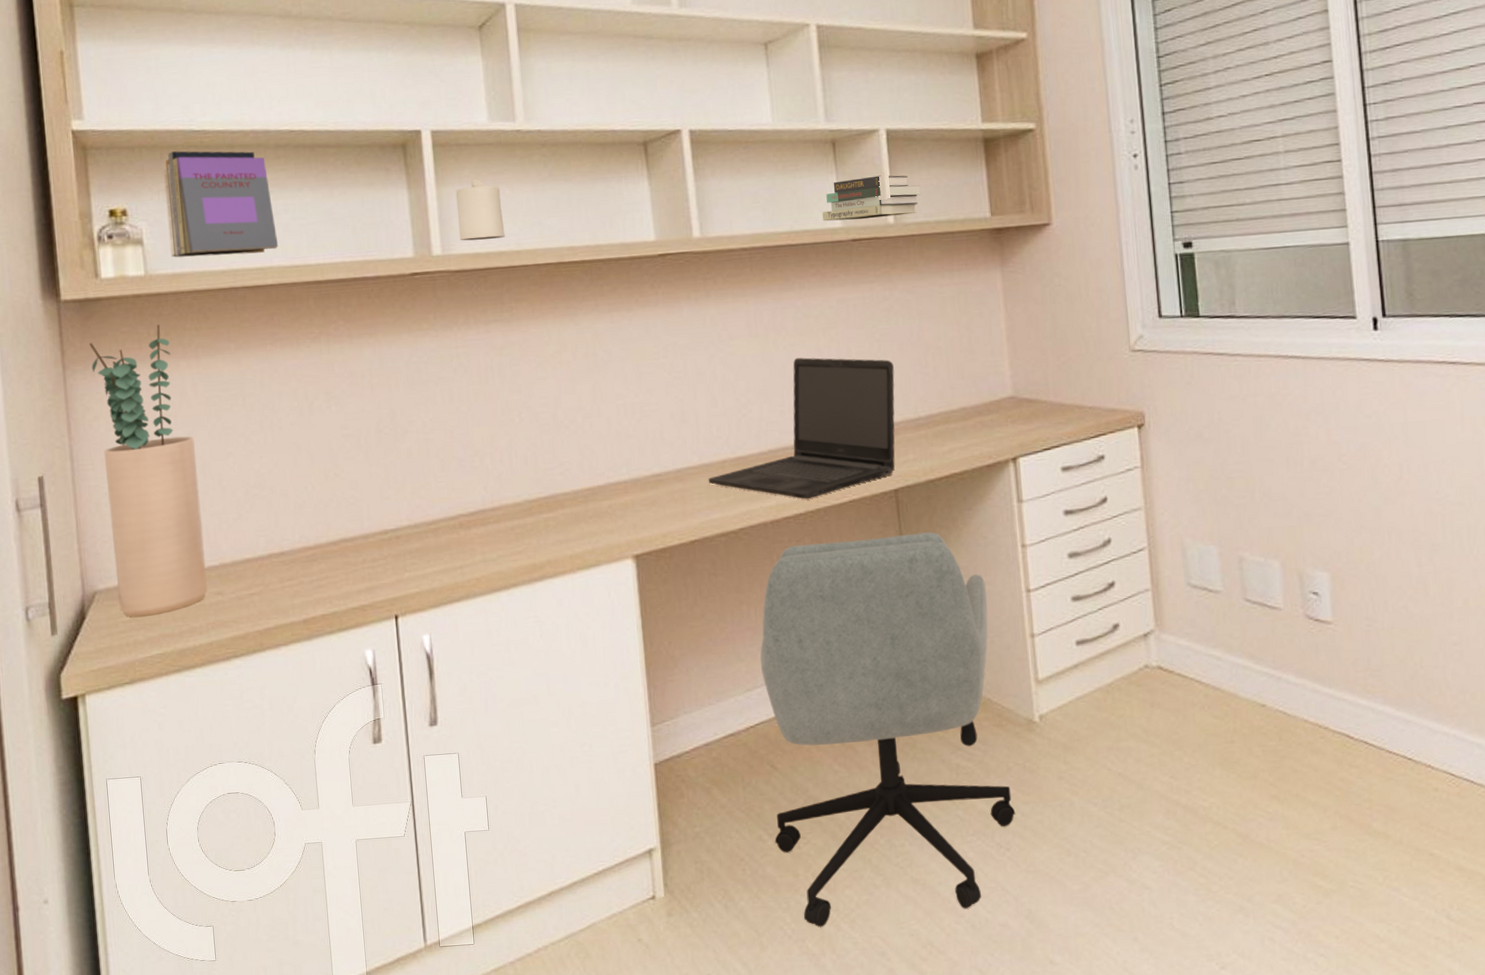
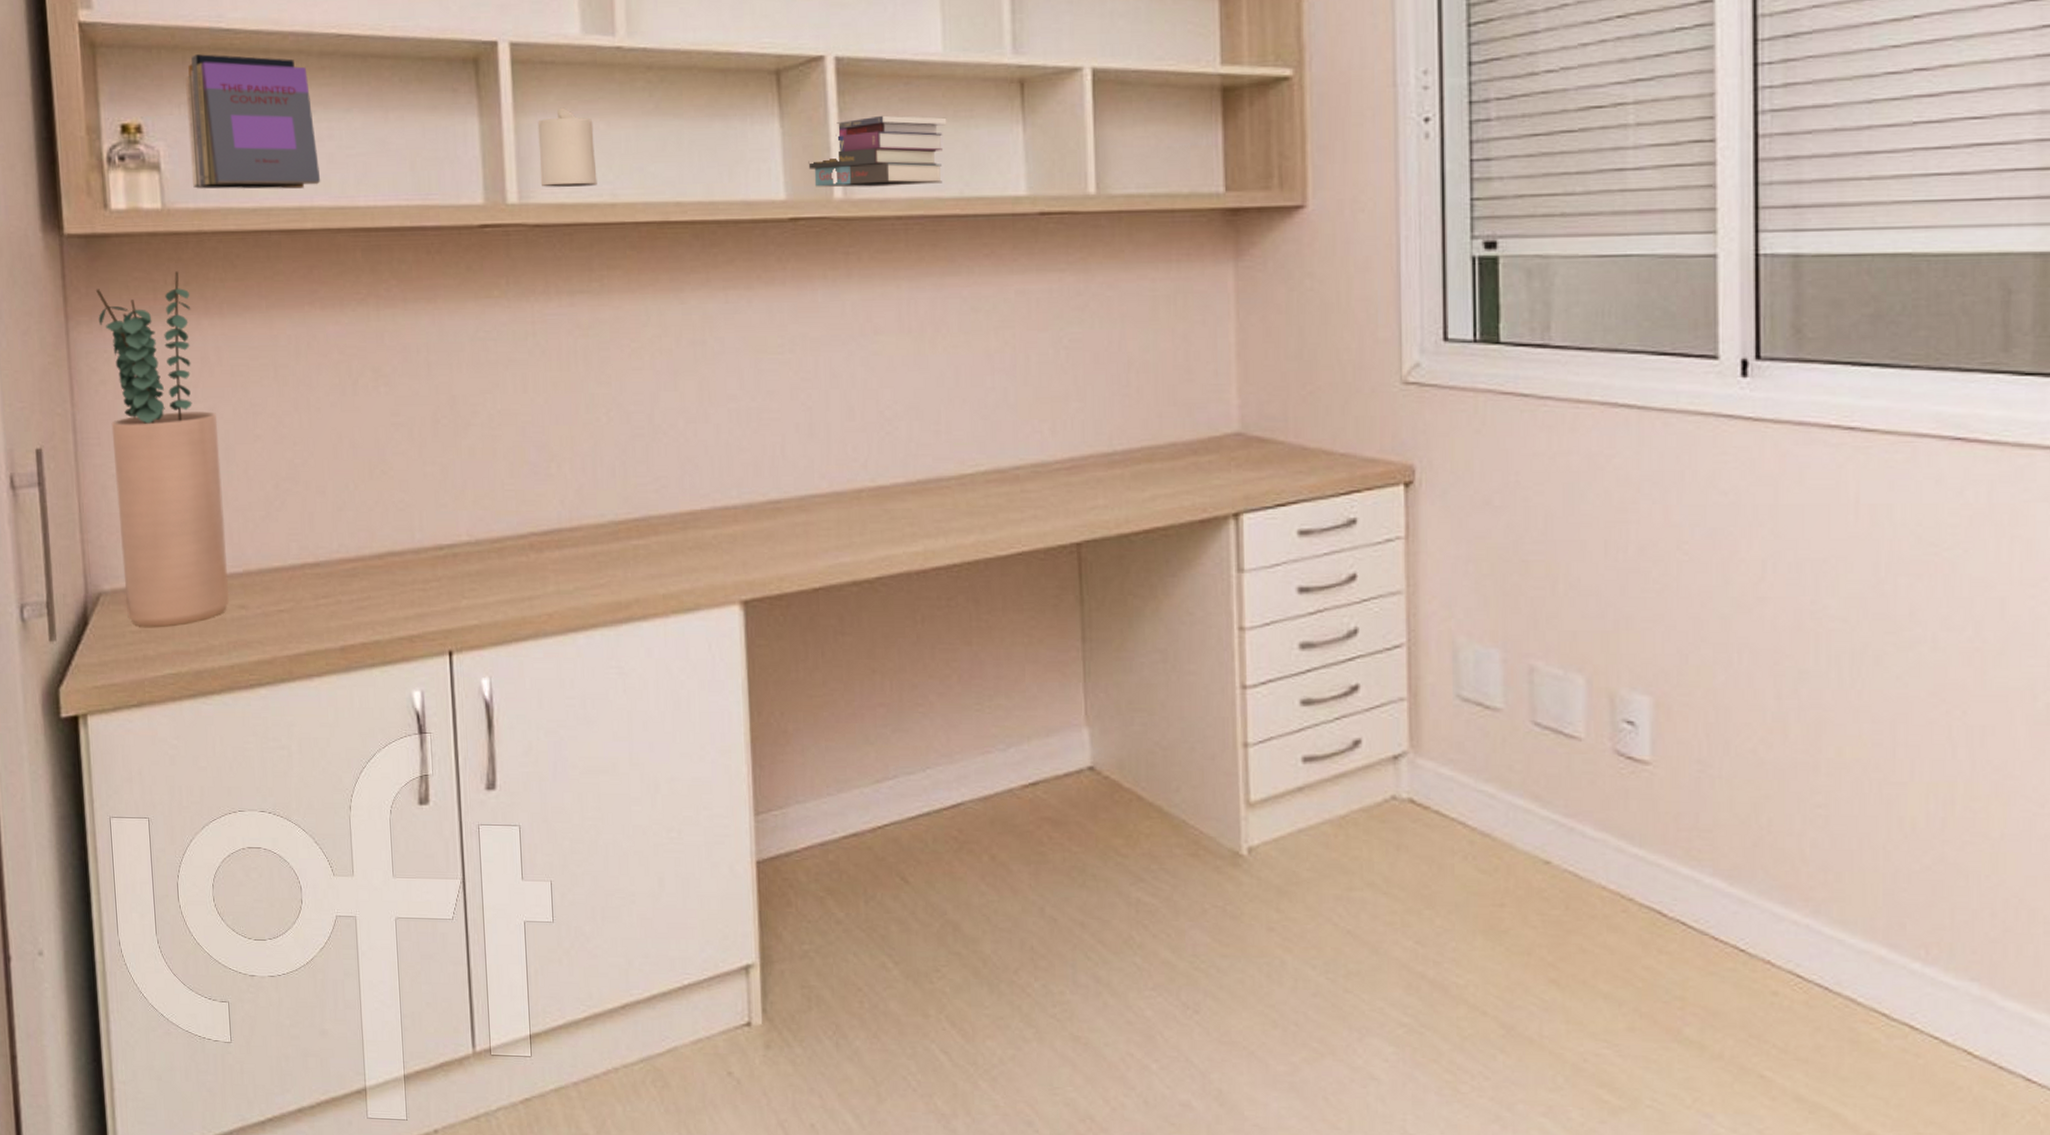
books: none [672,171,778,230] -> present [808,115,947,188]
laptop: present [708,357,895,499] -> none [838,364,1085,546]
office chair: present [760,532,1016,927] -> none [893,601,1210,1082]
books: present [822,175,921,222] -> none [1002,129,1134,187]

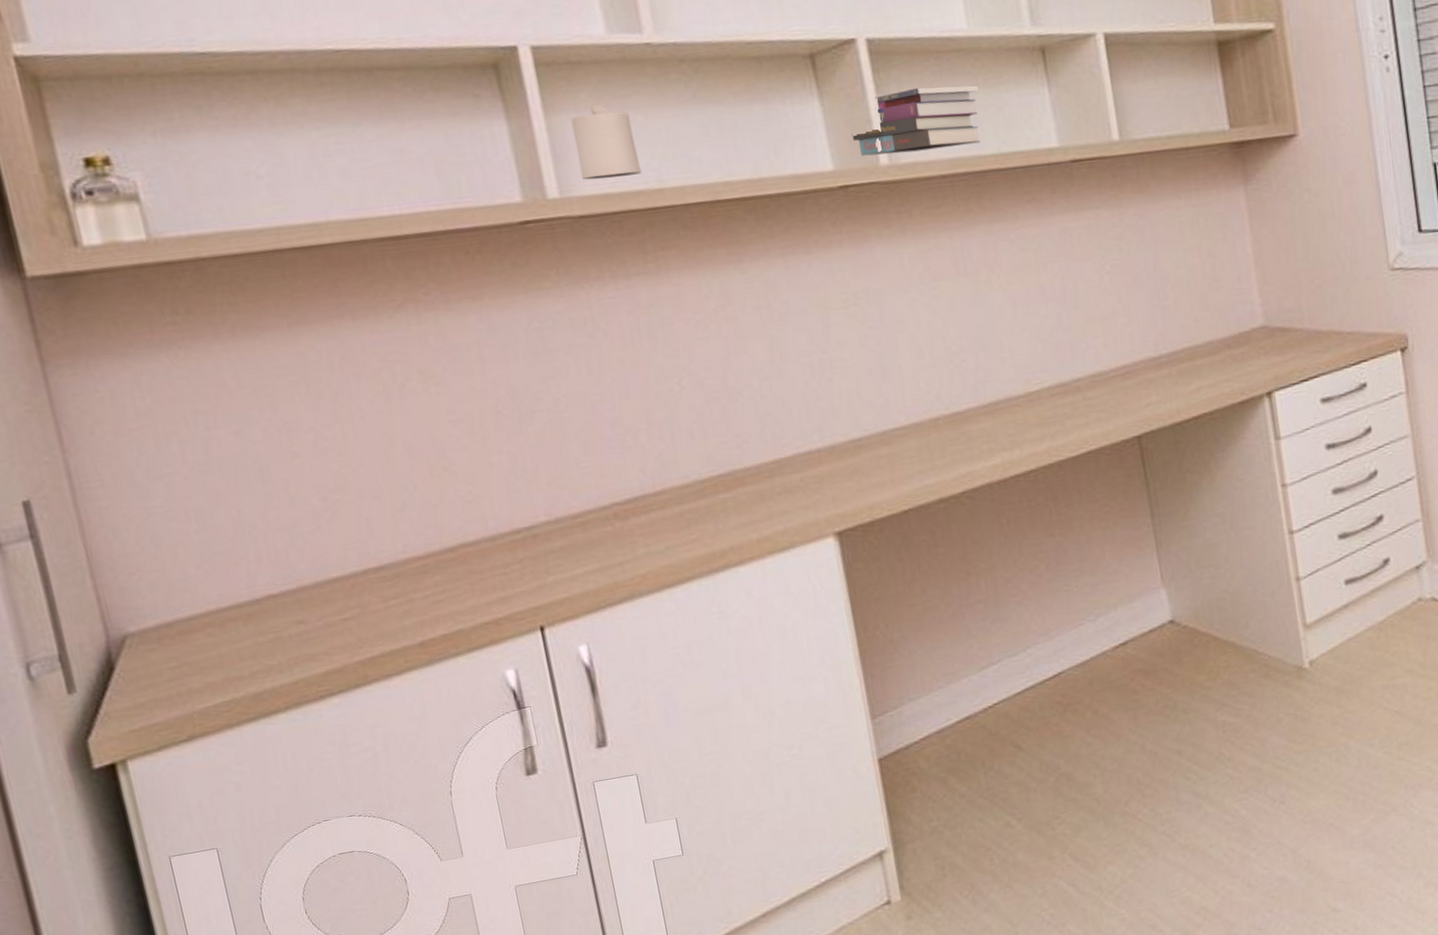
vase: present [95,271,229,627] -> none [75,301,284,662]
books: present [185,54,321,189] -> none [158,78,336,216]

